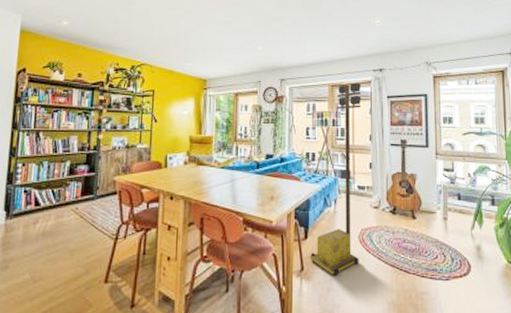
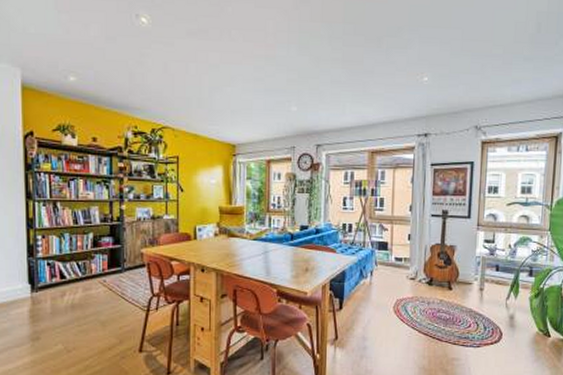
portable light tower: present [310,82,362,275] -> none [344,148,404,343]

